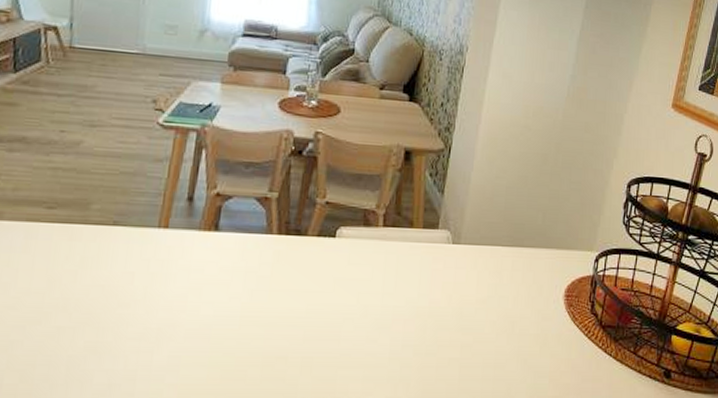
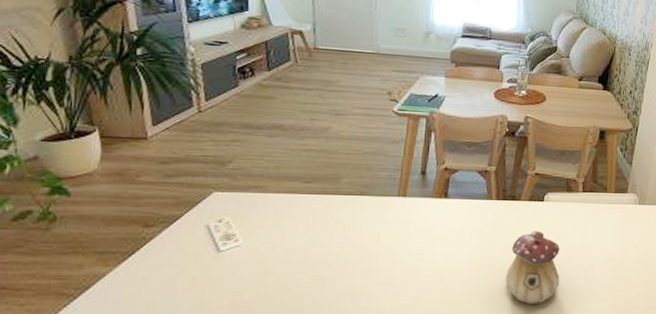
teapot: none [285,274,355,370] -> present [505,231,560,304]

